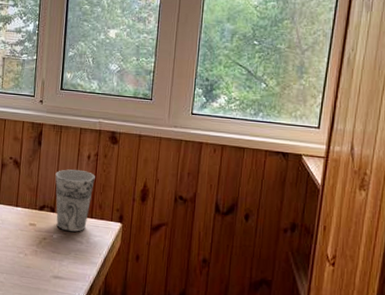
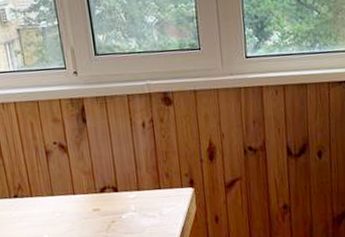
cup: present [55,169,95,233] -> none [109,140,156,209]

